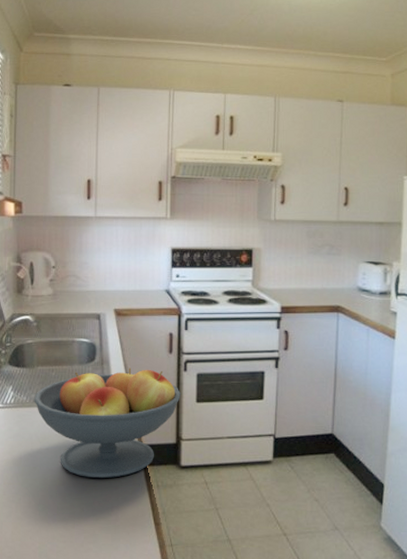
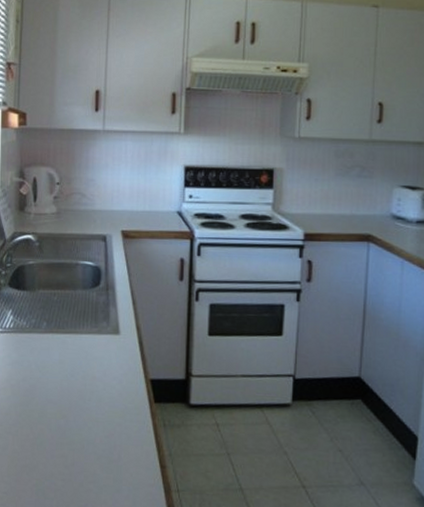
fruit bowl: present [34,368,180,478] -> none [34,295,191,414]

